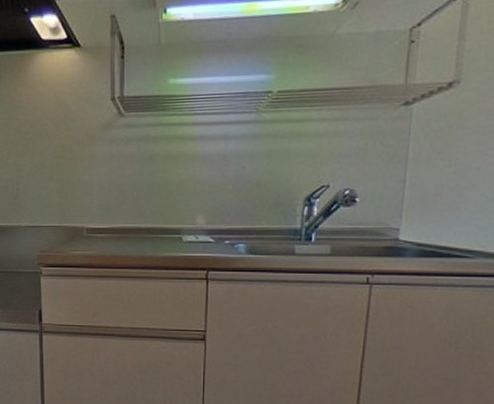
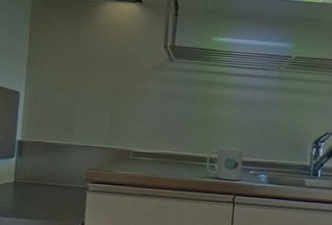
mug: none [171,215,216,254] -> present [206,148,244,181]

